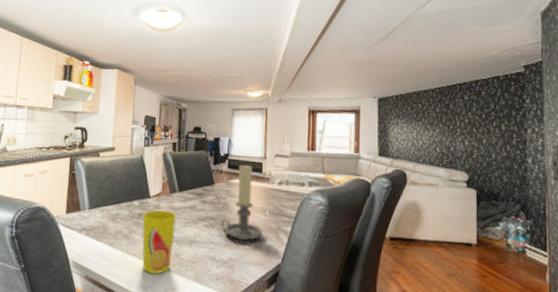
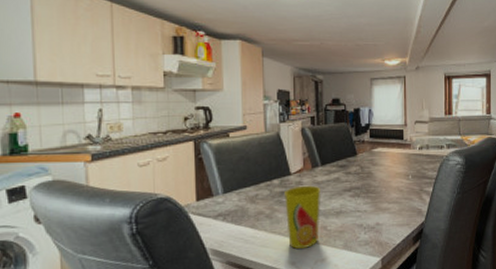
candle holder: present [221,164,264,241] -> none [366,132,407,205]

